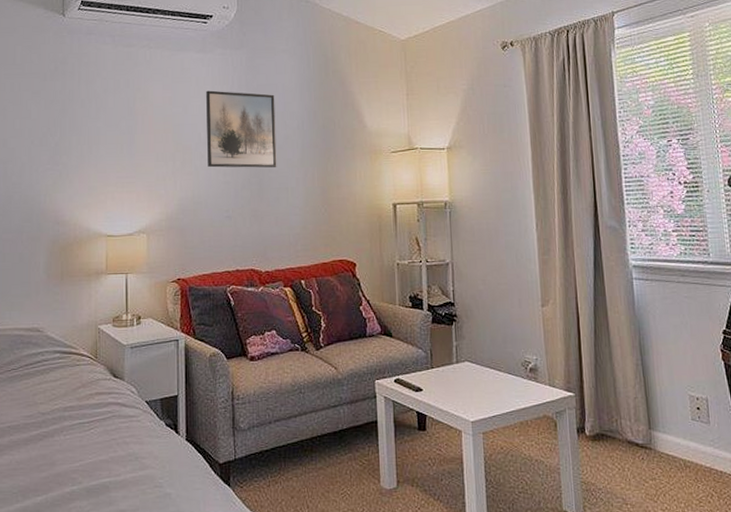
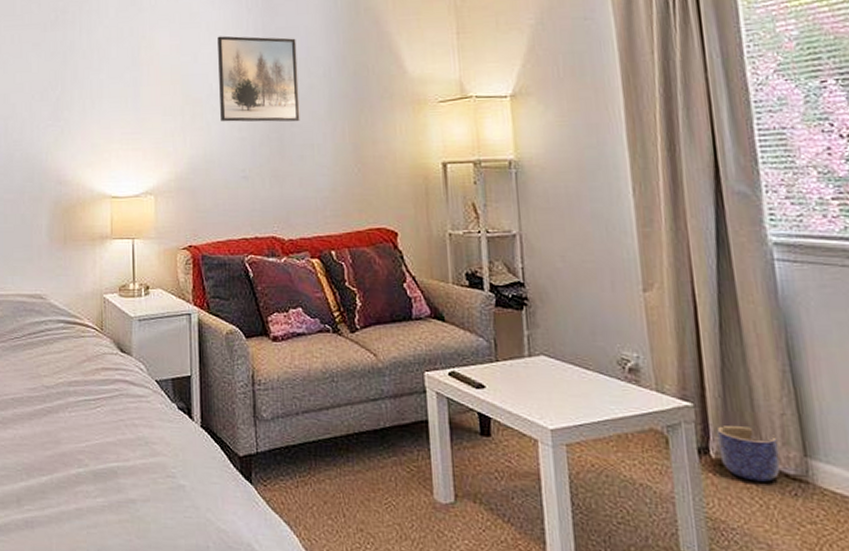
planter: none [590,408,633,451] -> present [717,424,781,482]

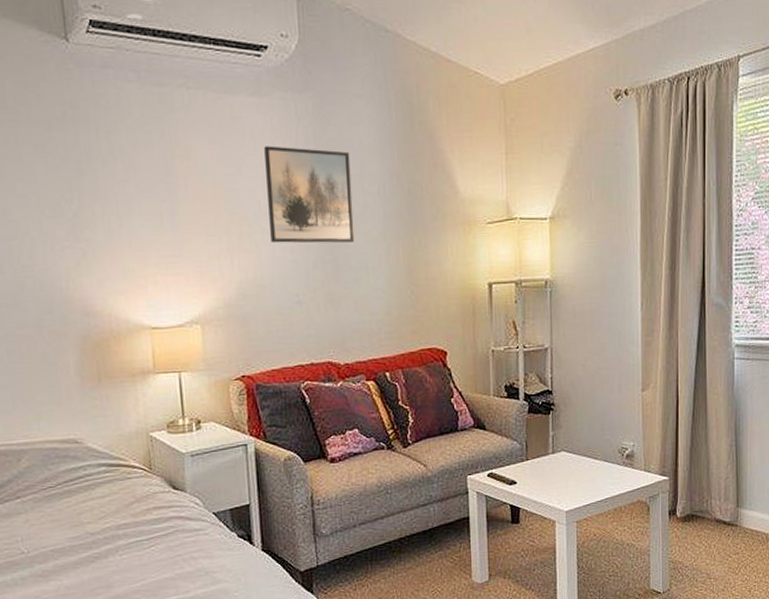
planter: present [717,424,781,482] -> none [683,490,721,530]

